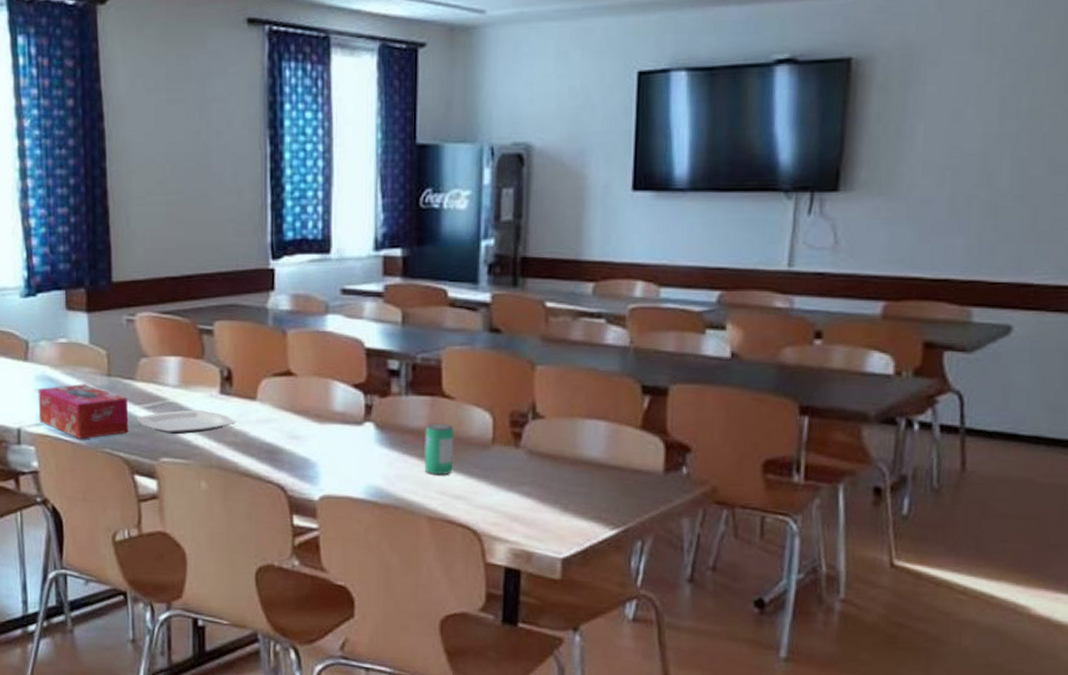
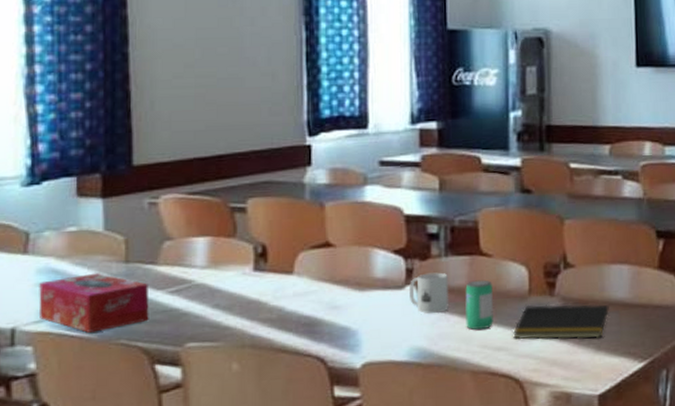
plate: present [136,409,235,435] -> none [158,288,270,318]
mug: none [368,411,409,454] -> present [410,272,449,314]
notepad: none [473,455,581,499] -> present [513,304,609,340]

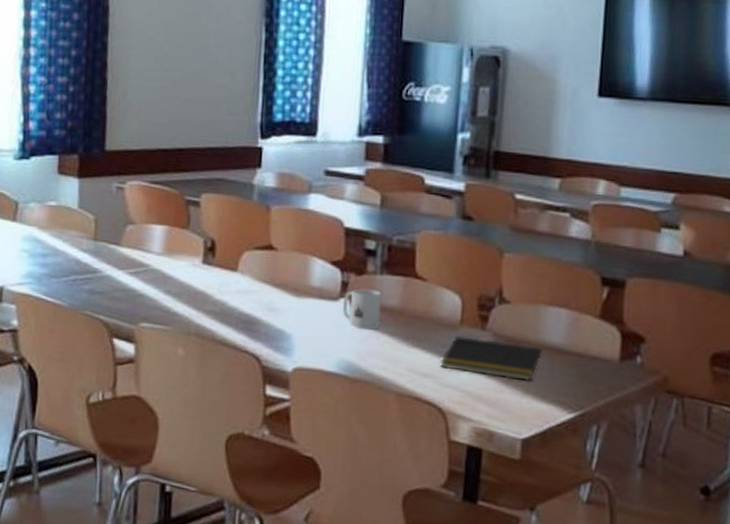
tissue box: present [39,273,150,333] -> none [23,246,113,301]
beverage can: present [465,280,494,331] -> none [395,302,425,354]

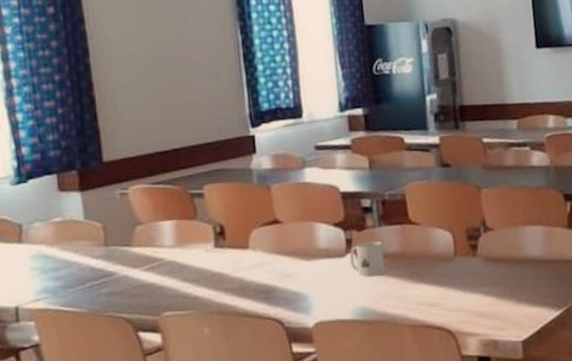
notepad: present [440,336,542,382] -> none [443,262,527,296]

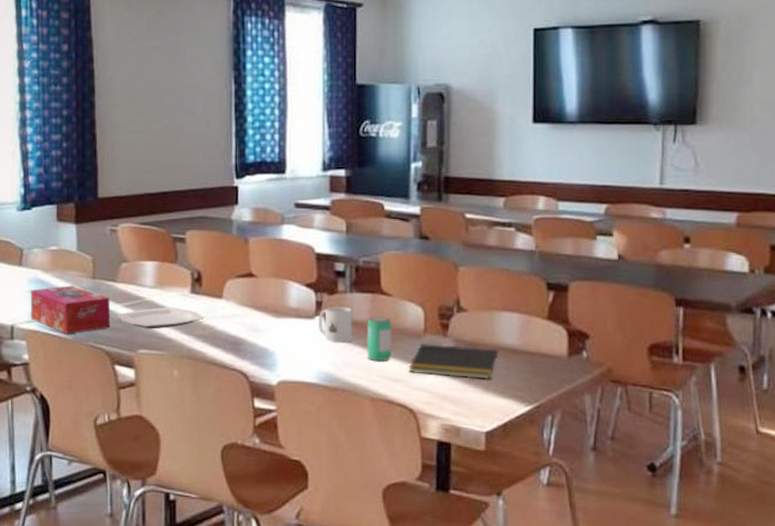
tissue box: none [34,256,130,308] -> present [30,285,111,334]
plate: none [136,264,231,290] -> present [117,307,204,329]
beverage can: none [398,245,425,290] -> present [367,316,392,362]
notepad: none [443,262,527,296] -> present [409,344,498,380]

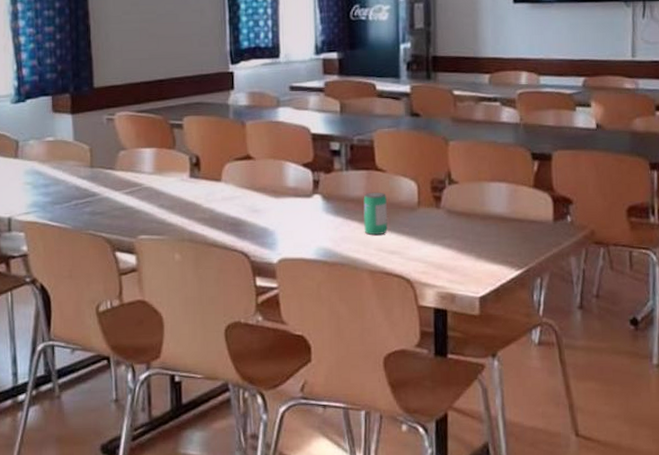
tissue box: present [30,285,111,334] -> none [27,175,110,223]
plate: present [117,307,204,329] -> none [116,192,204,215]
mug: present [319,306,353,344] -> none [316,184,350,220]
notepad: present [409,344,498,380] -> none [405,216,489,248]

